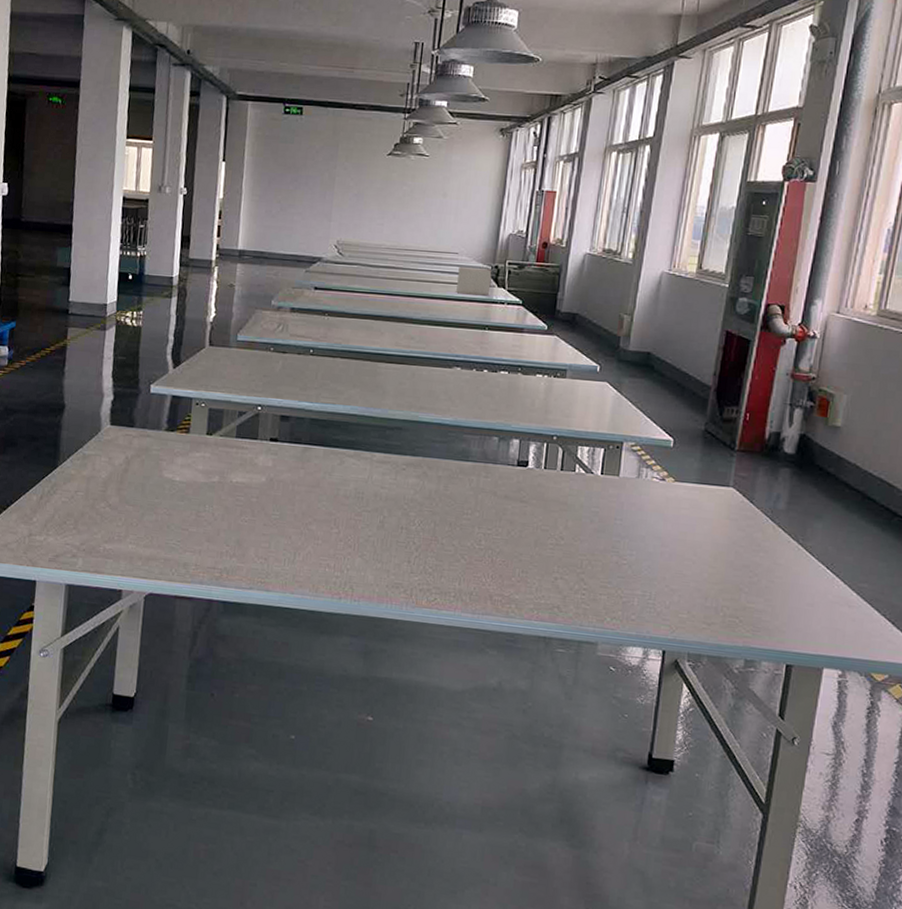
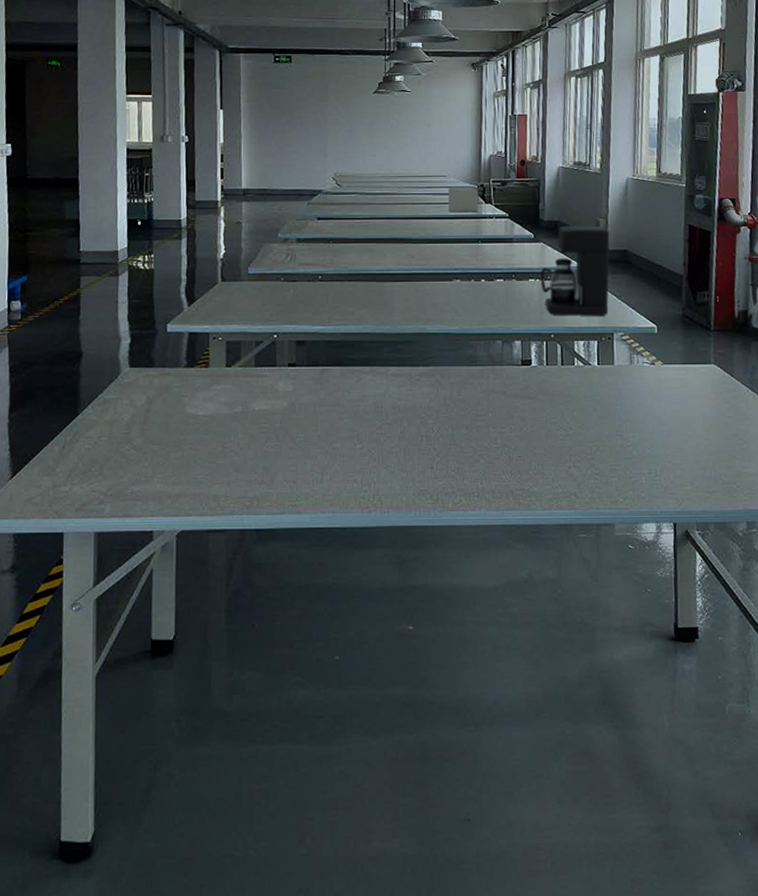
coffee maker: none [548,319,634,422] -> present [540,225,610,316]

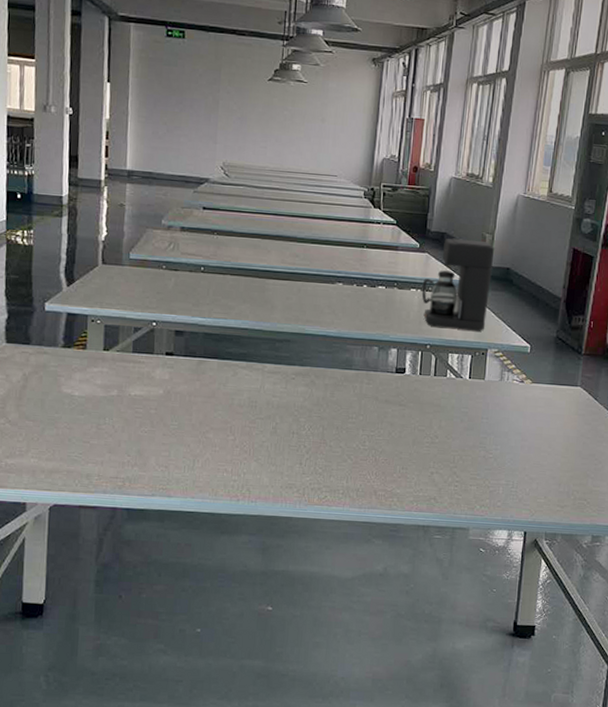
box: present [448,188,479,213] -> none [336,189,369,216]

